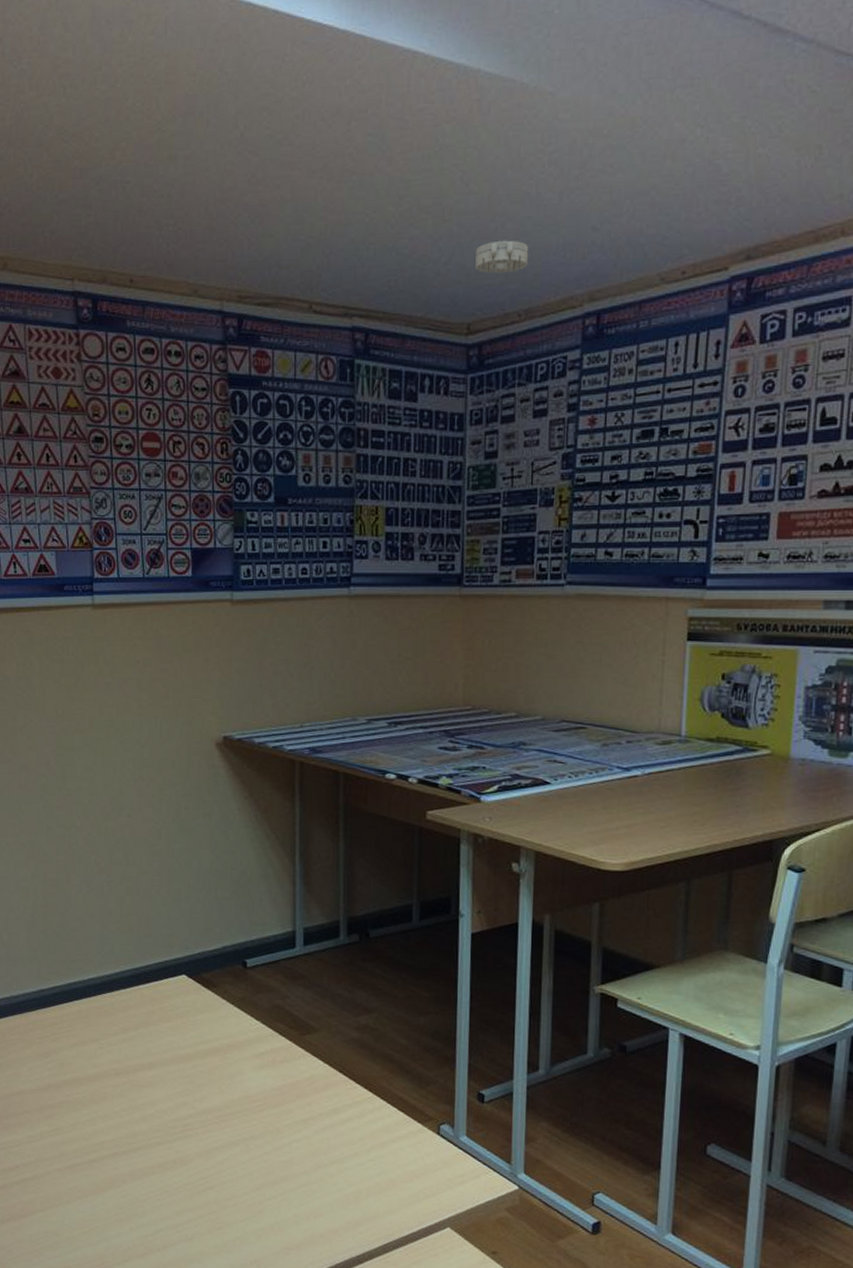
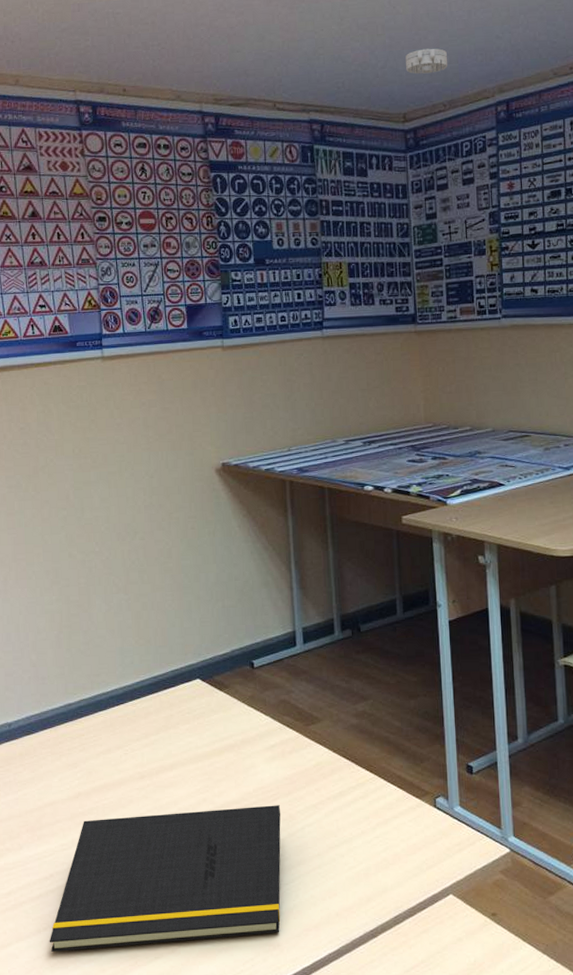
notepad: none [12,1113,267,1249] -> present [49,805,281,952]

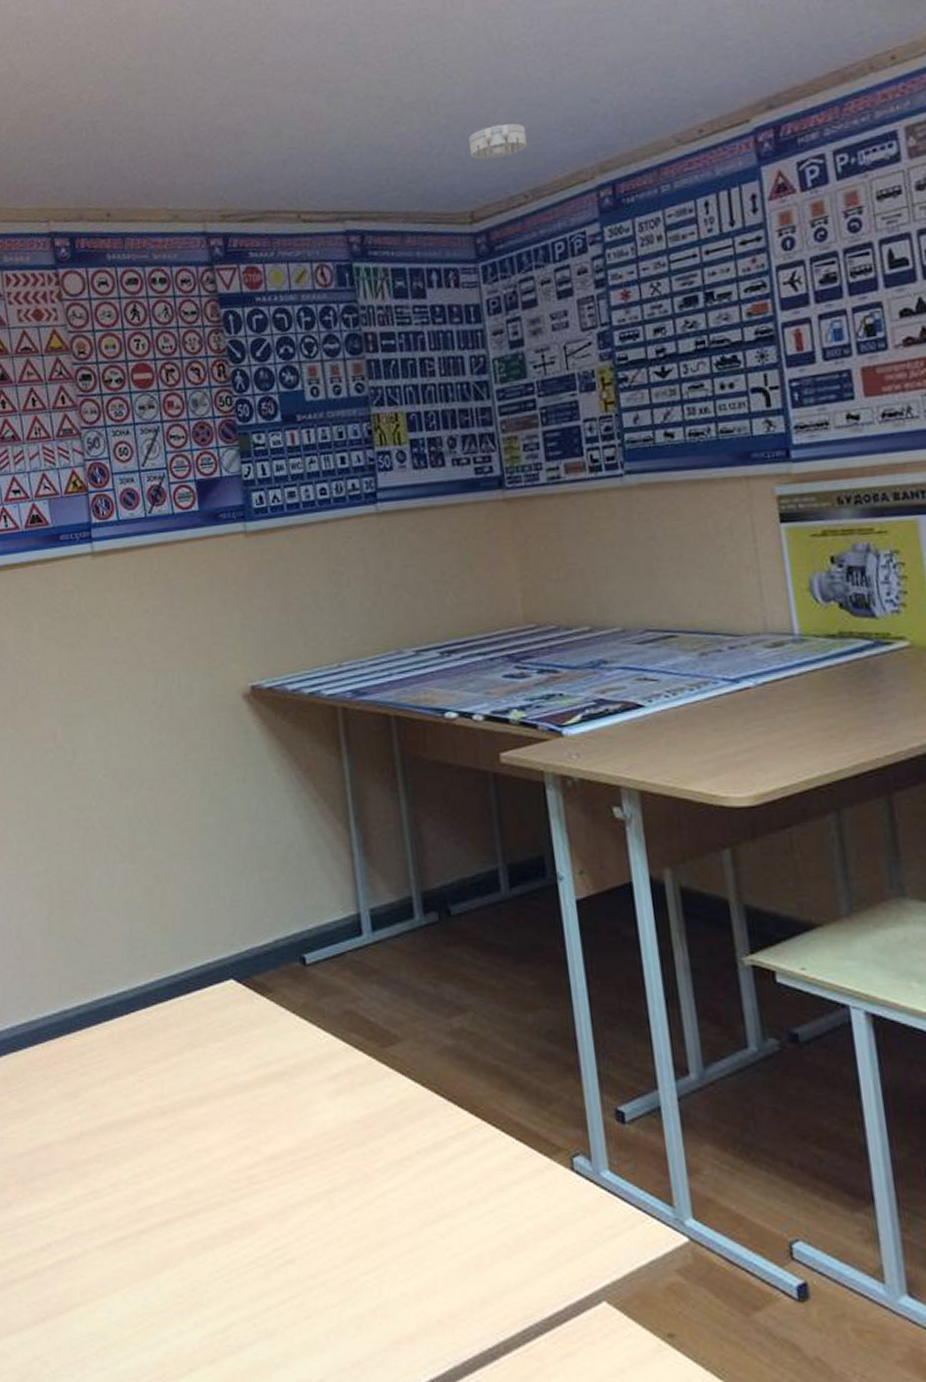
notepad: present [49,805,281,952] -> none [48,1159,360,1353]

